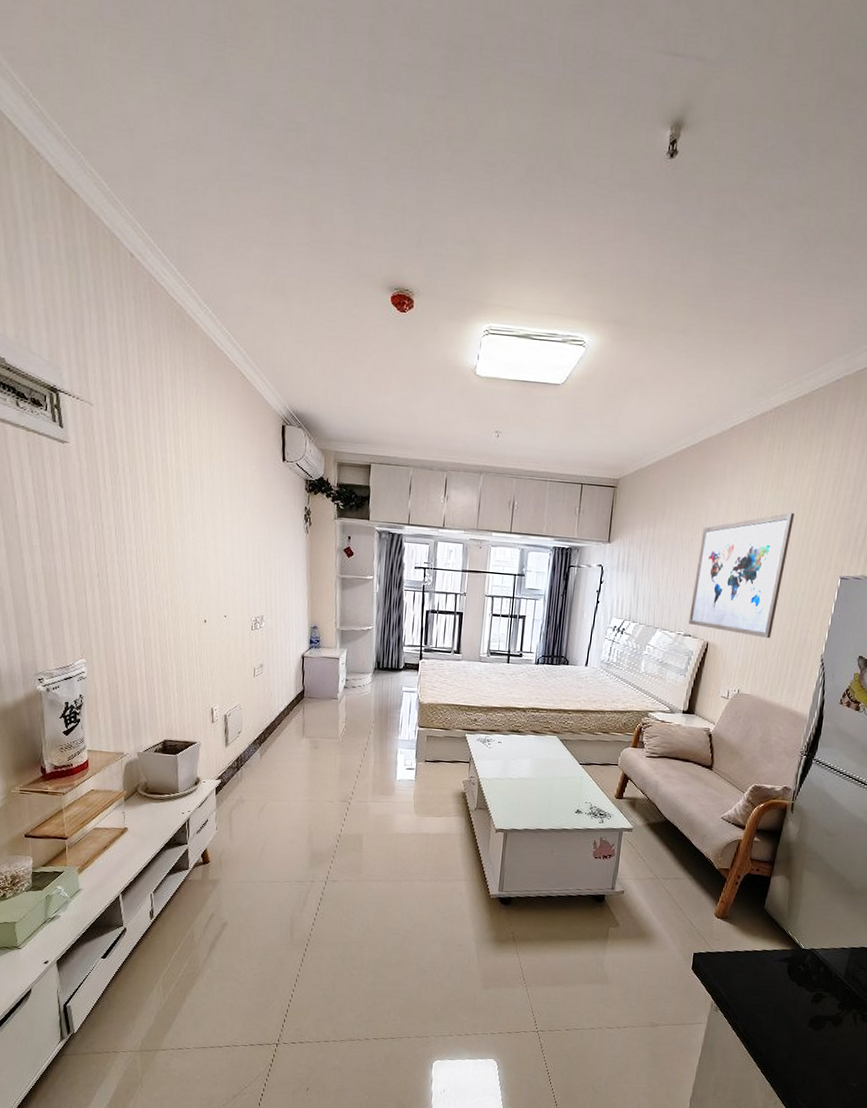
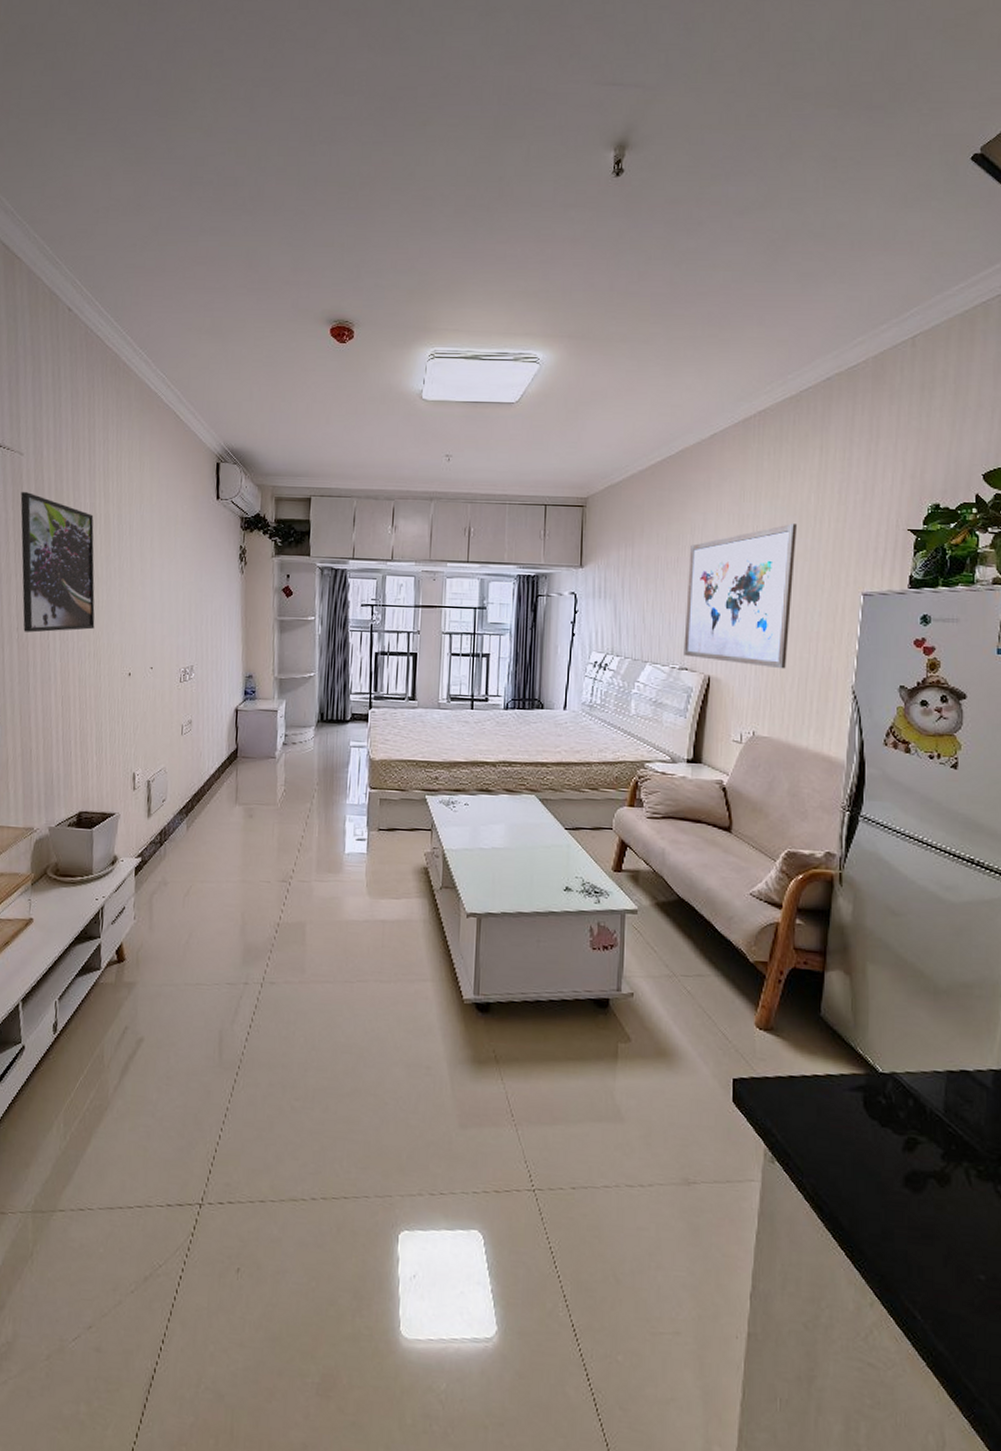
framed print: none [93,443,171,579] -> present [20,492,95,633]

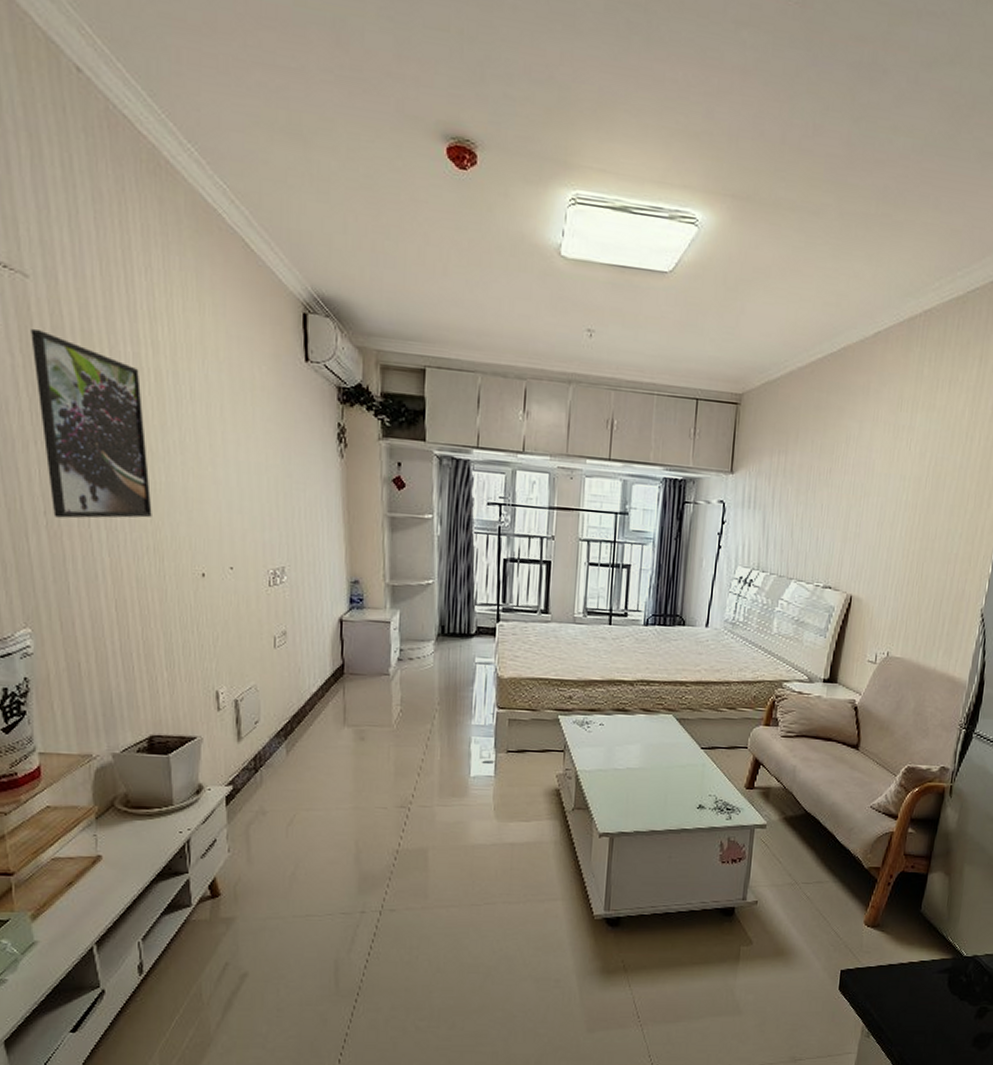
wall art: present [683,524,797,669] -> none [828,439,949,591]

